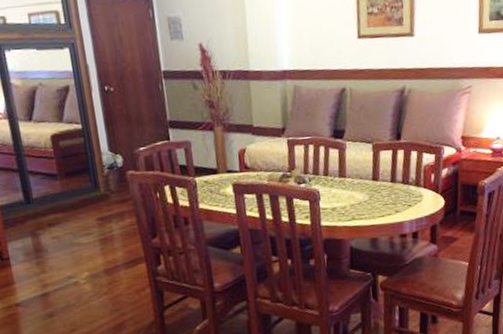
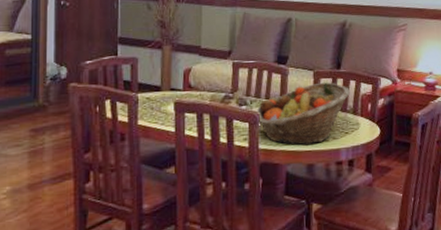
fruit basket: none [314,154,413,221] -> present [255,82,351,146]

